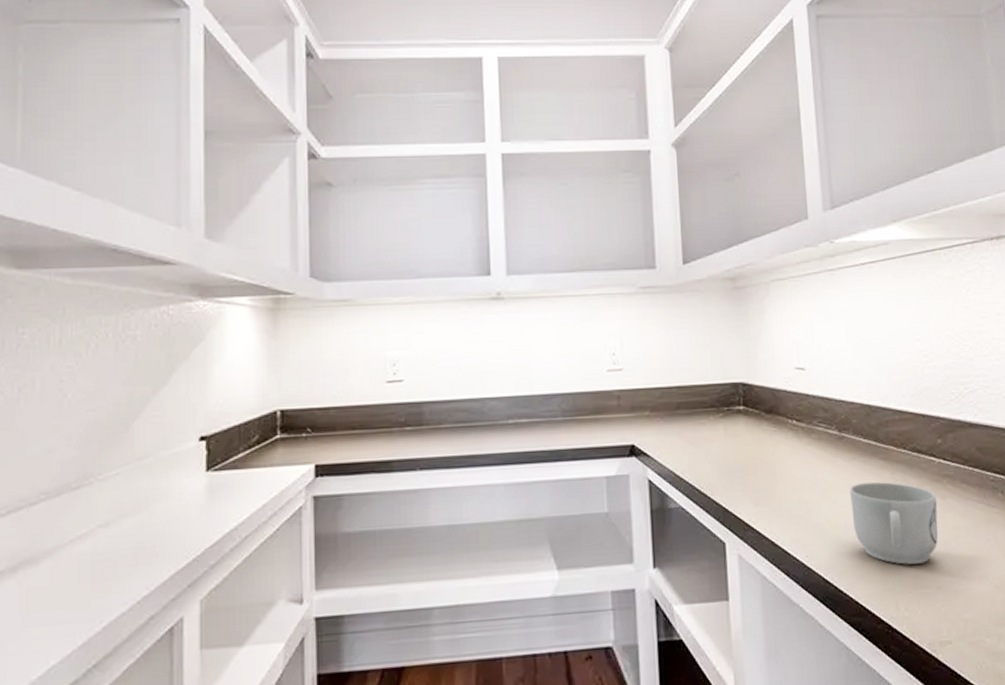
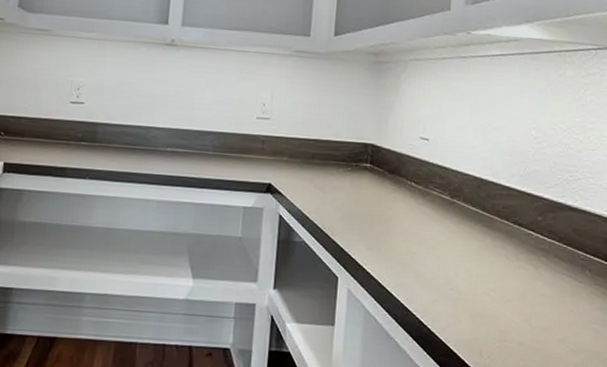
mug: present [850,482,938,565] -> none [452,244,530,321]

